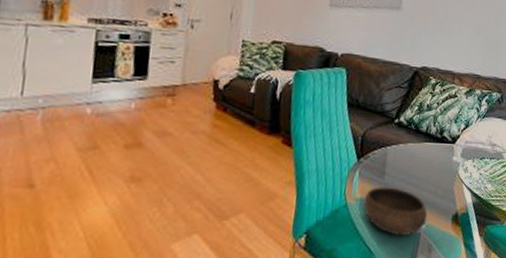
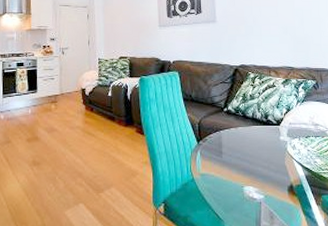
bowl: present [363,187,428,237] -> none [207,164,265,206]

